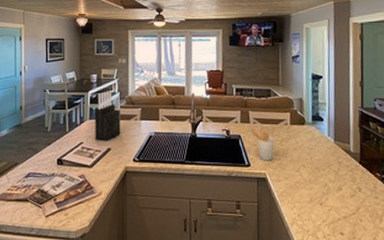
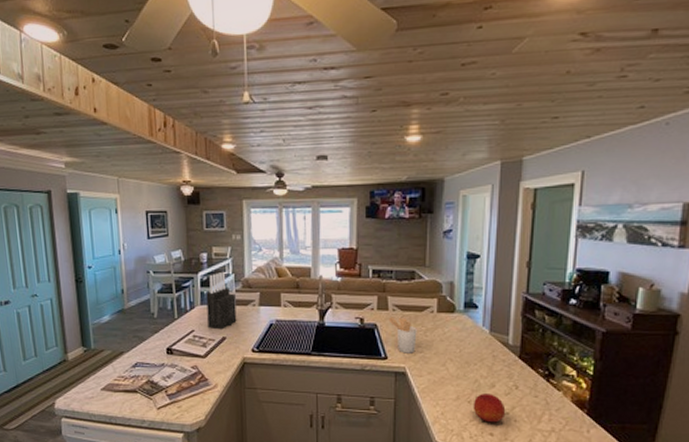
fruit: none [324,196,353,224] -> present [473,394,506,424]

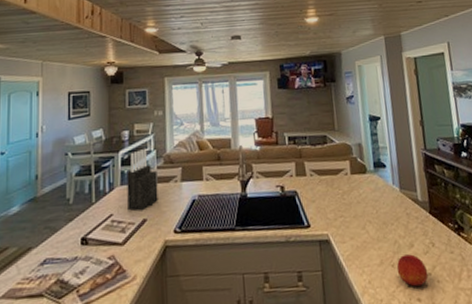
utensil holder: present [388,317,417,354] -> none [307,182,336,220]

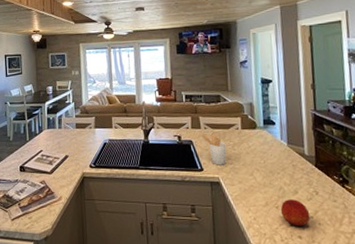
knife block: present [126,148,158,211] -> none [52,100,77,149]
utensil holder: none [307,182,336,220] -> present [201,134,227,165]

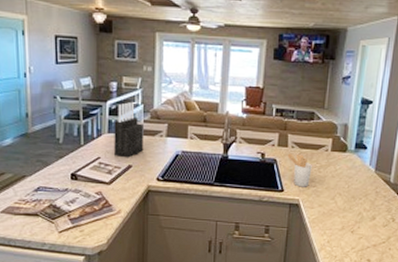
knife block: none [52,100,77,149] -> present [114,101,144,158]
fruit: present [280,199,311,228] -> none [355,225,383,252]

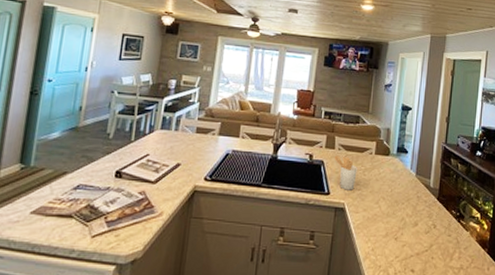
knife block: present [114,101,144,158] -> none [164,99,197,156]

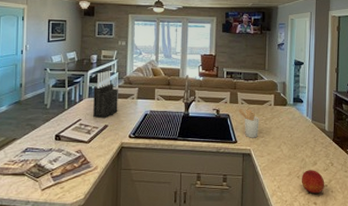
knife block: none [164,99,197,156] -> present [93,70,118,119]
fruit: none [398,231,425,261] -> present [301,170,325,195]

